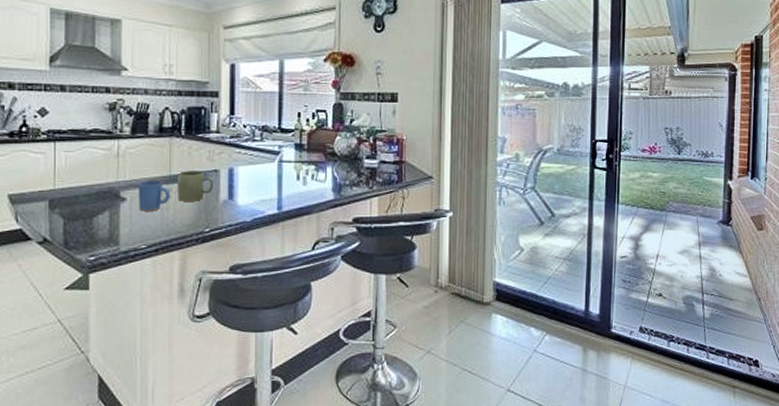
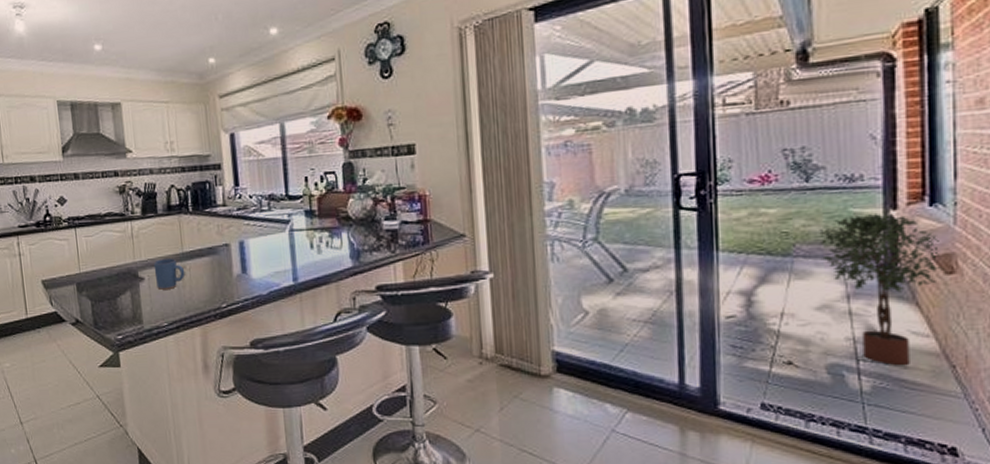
mug: present [176,171,213,201] -> none [189,246,226,278]
potted tree: none [684,181,757,297] -> present [819,212,944,365]

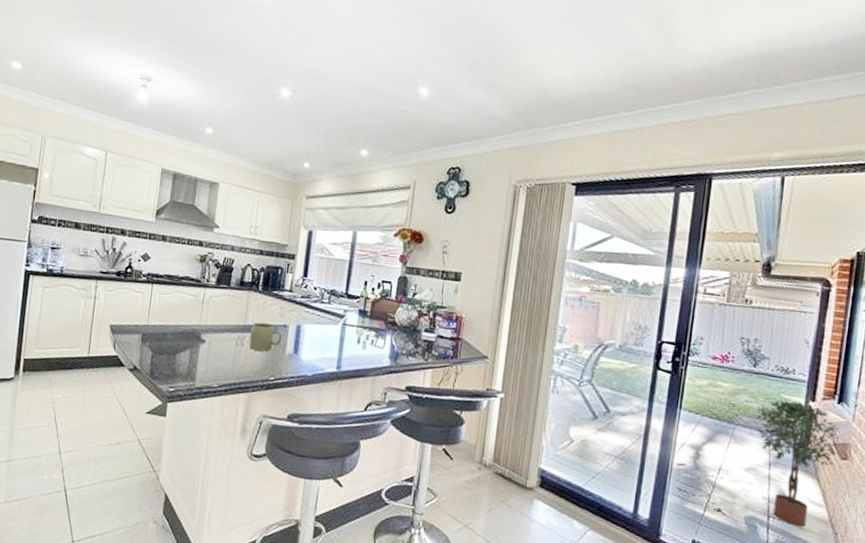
mug: present [153,258,185,290] -> none [215,327,244,355]
mug: none [189,246,226,278] -> present [249,322,282,351]

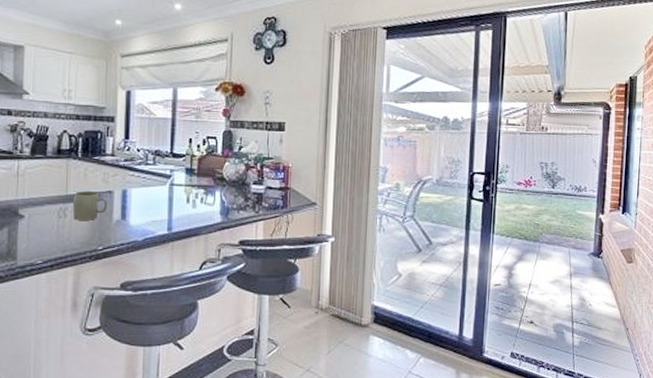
potted tree: present [756,400,840,526] -> none [557,215,627,326]

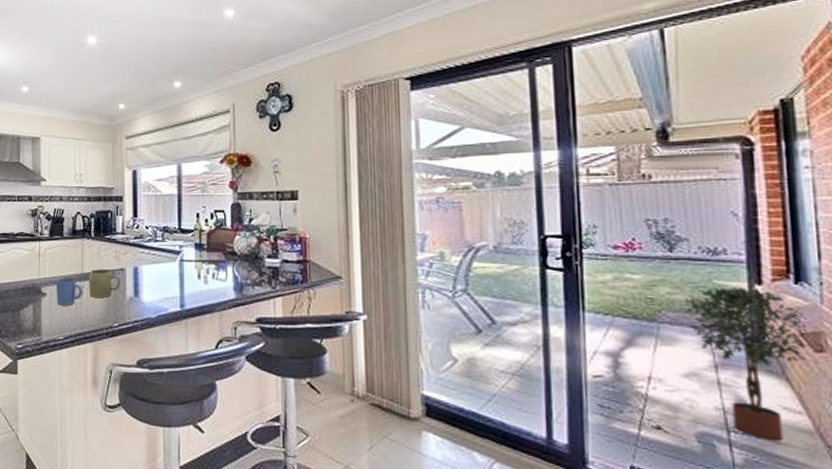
mug: none [35,199,67,229] -> present [56,278,83,306]
potted tree: none [557,215,627,326] -> present [684,286,813,440]

